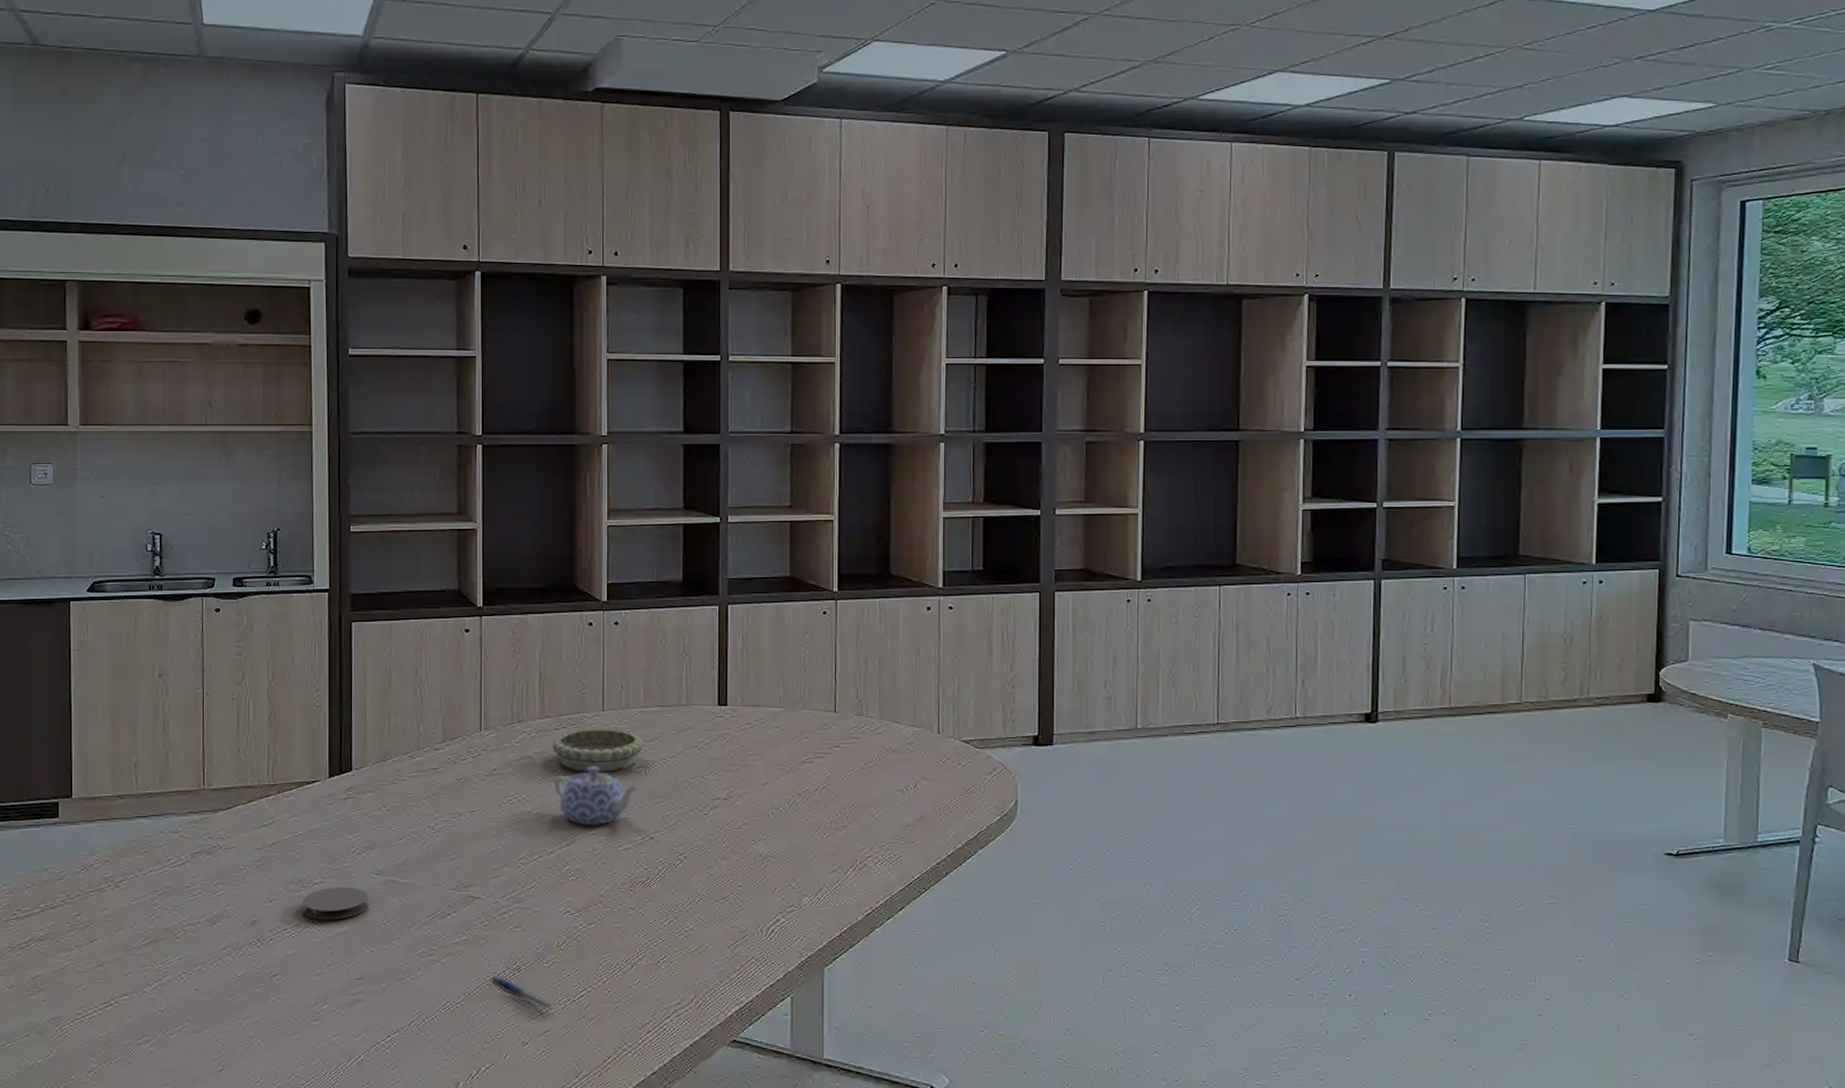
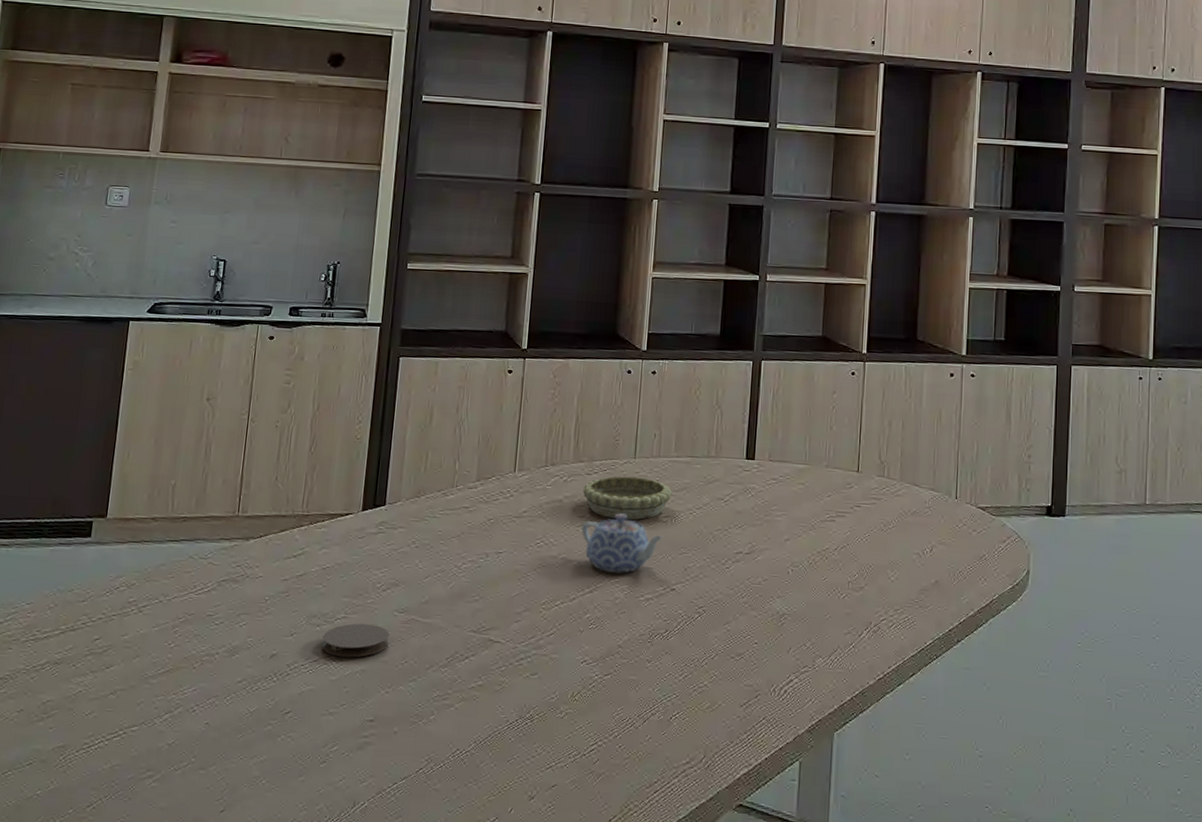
pen: present [492,975,554,1009] -> none [504,724,564,762]

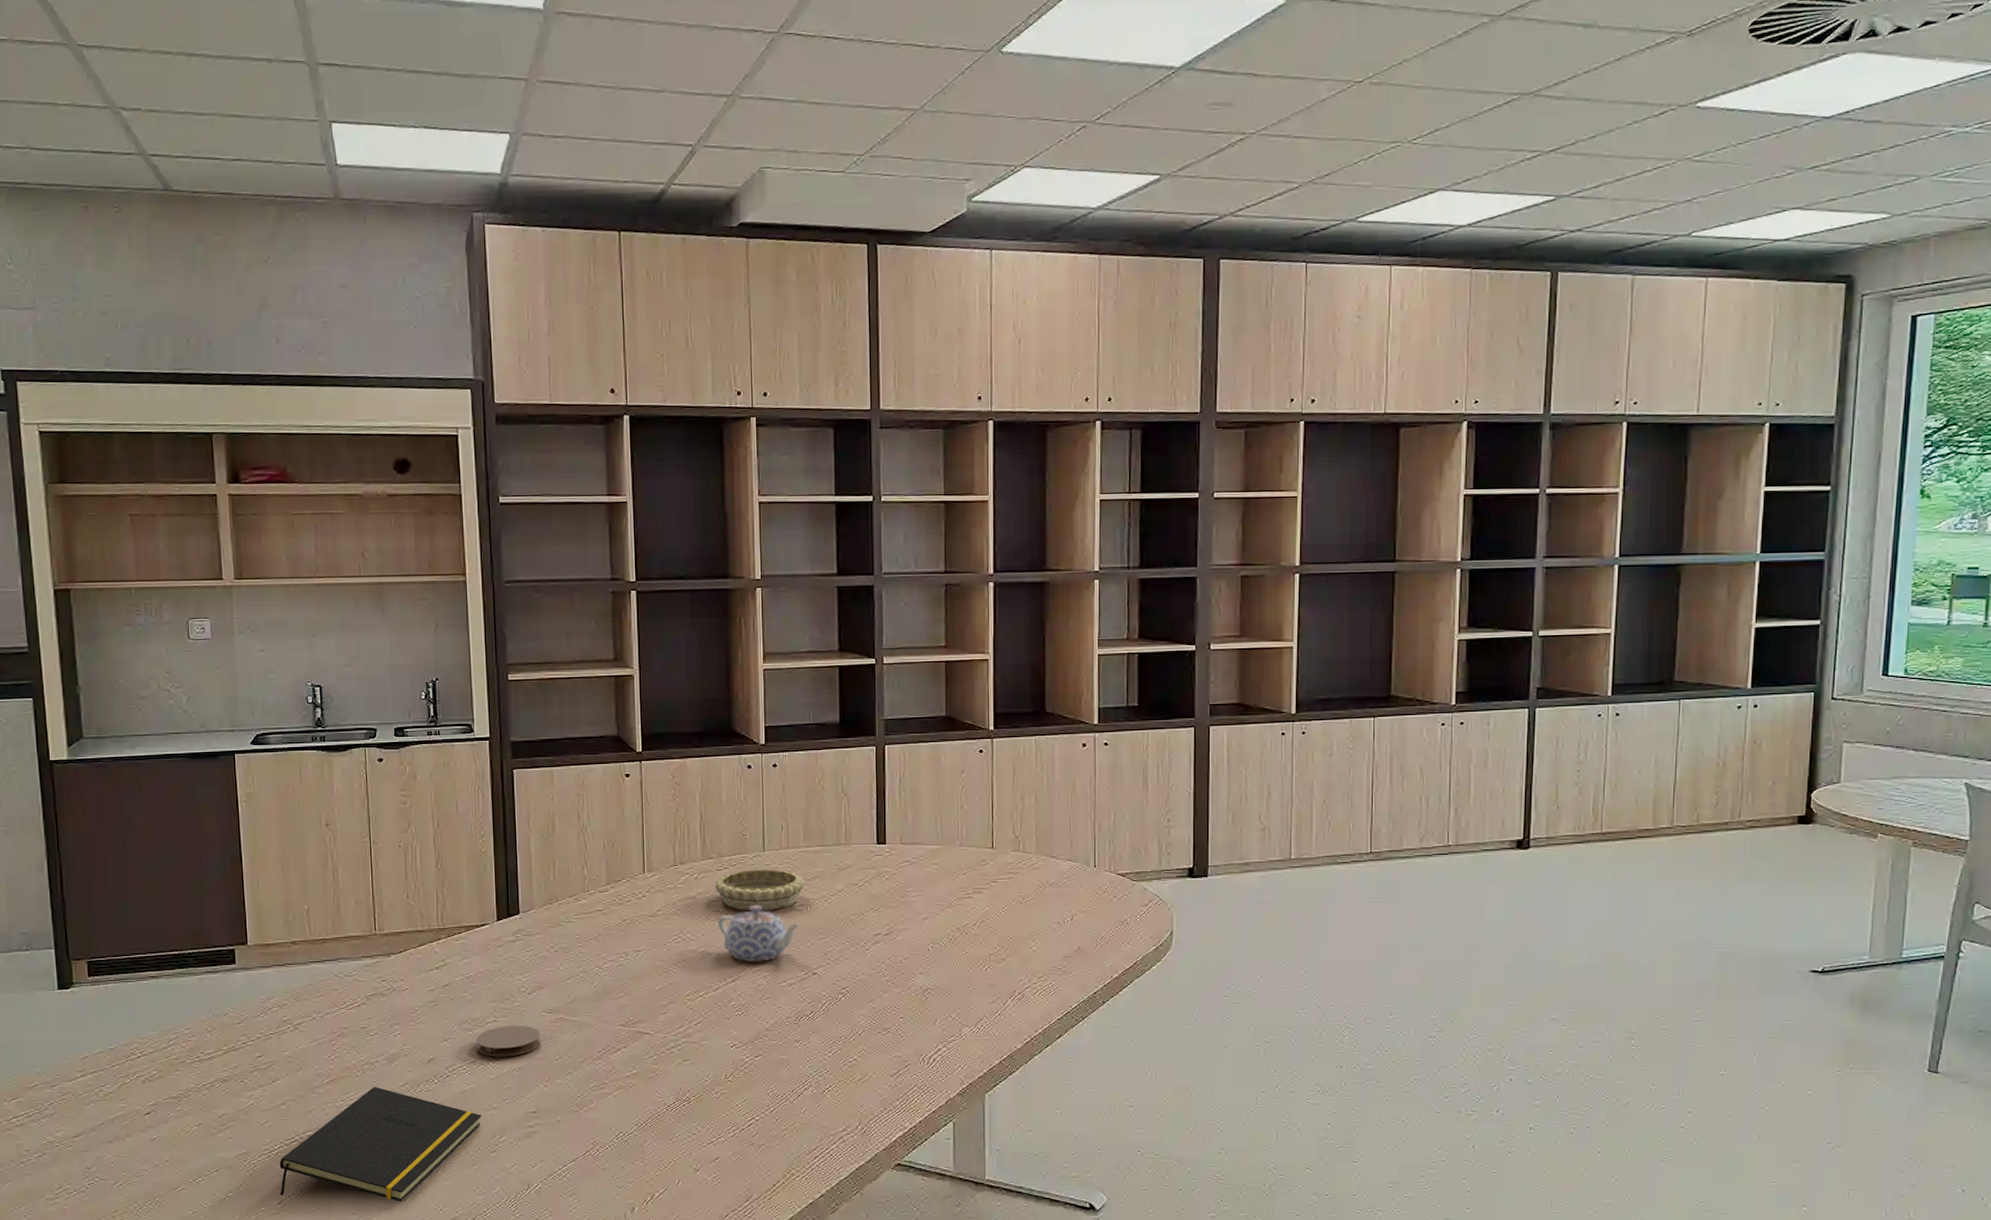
notepad: none [91,680,317,814] -> present [279,1086,482,1202]

